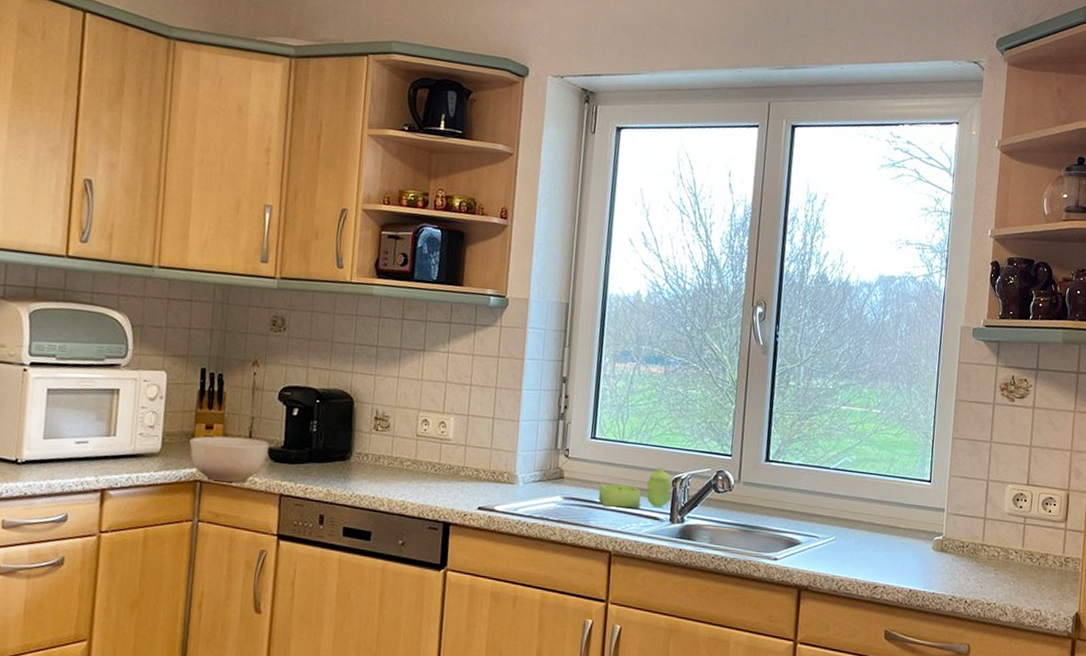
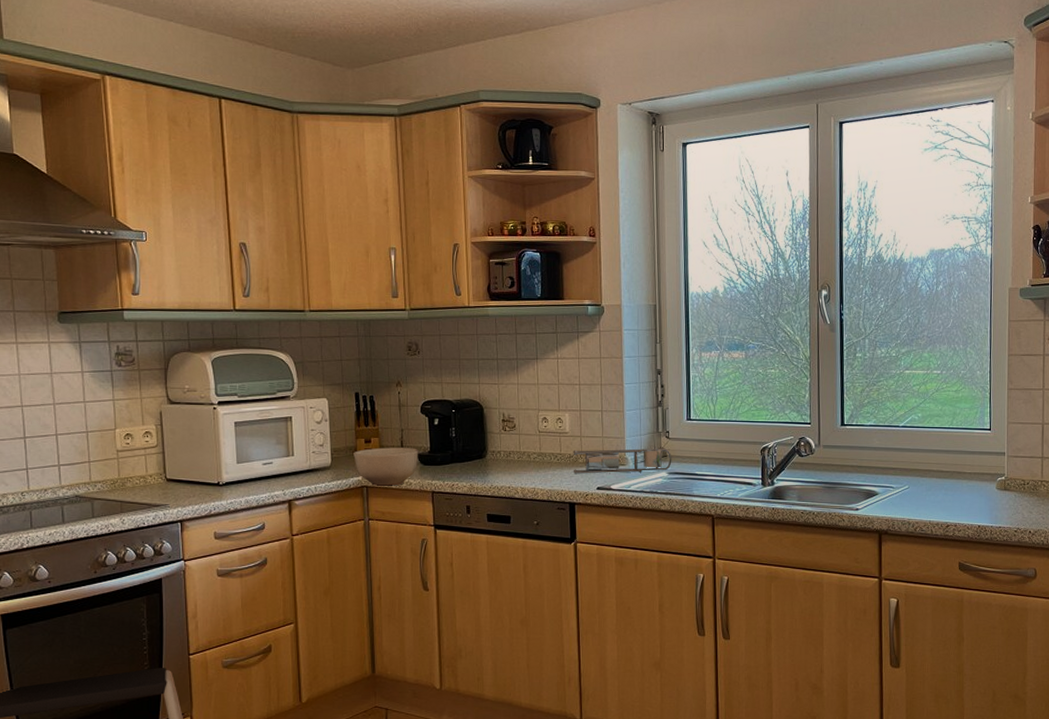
paper towel holder: none [452,460,570,495] -> present [573,446,672,475]
soap dispenser: present [598,467,672,508] -> none [698,439,761,477]

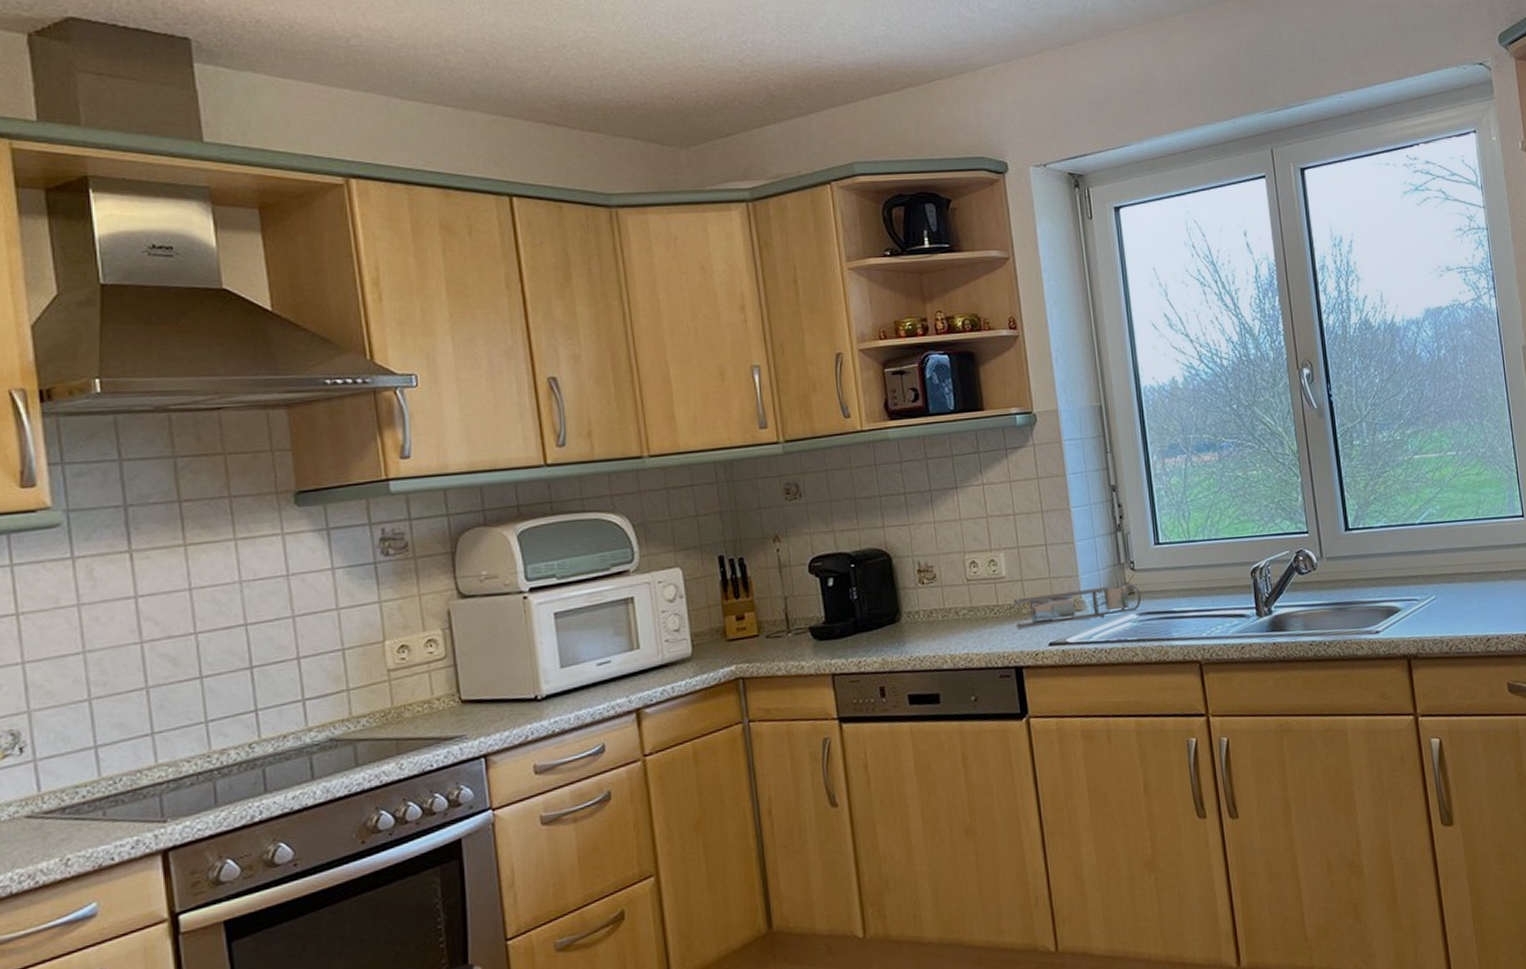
bowl: present [353,446,419,486] -> none [722,619,811,676]

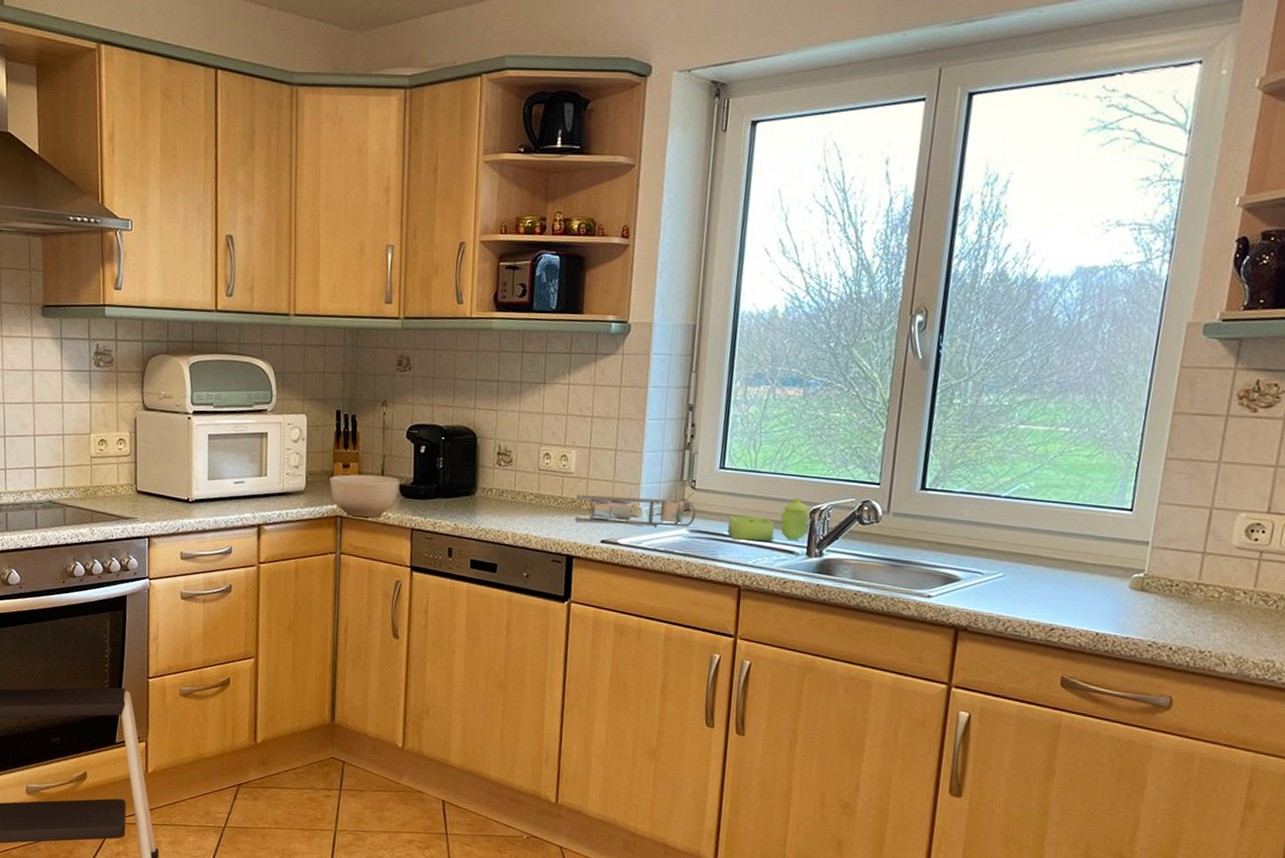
bowl: none [722,619,811,676] -> present [329,474,401,518]
soap dispenser: none [1174,560,1252,614] -> present [726,497,810,541]

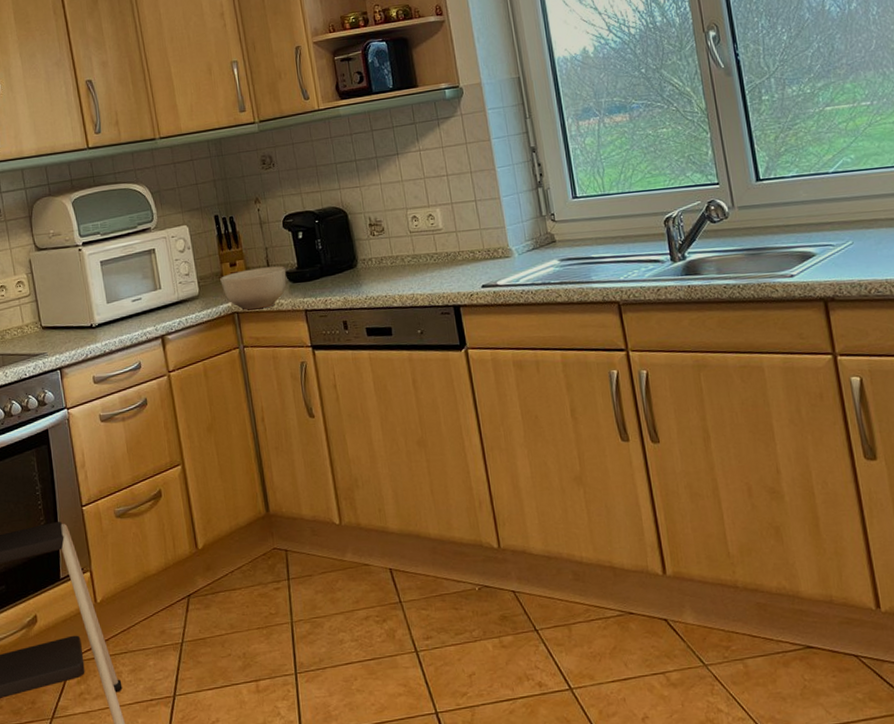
paper towel holder: present [575,494,697,527] -> none [450,232,563,274]
soap dispenser: present [726,497,810,541] -> none [592,210,665,260]

